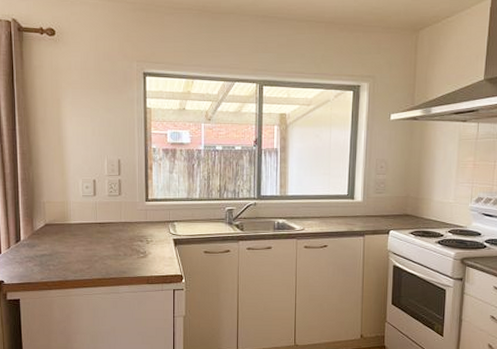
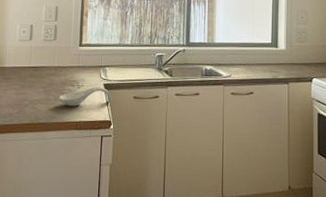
spoon rest: none [128,242,182,262] -> present [59,86,112,107]

